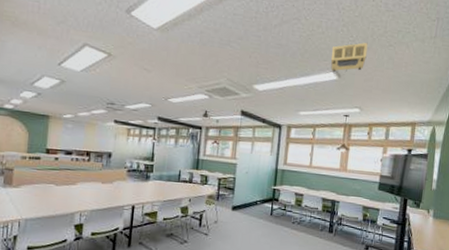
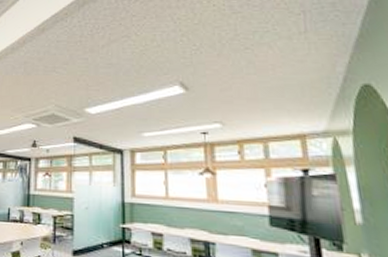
projector: present [330,42,368,74] -> none [172,48,218,87]

